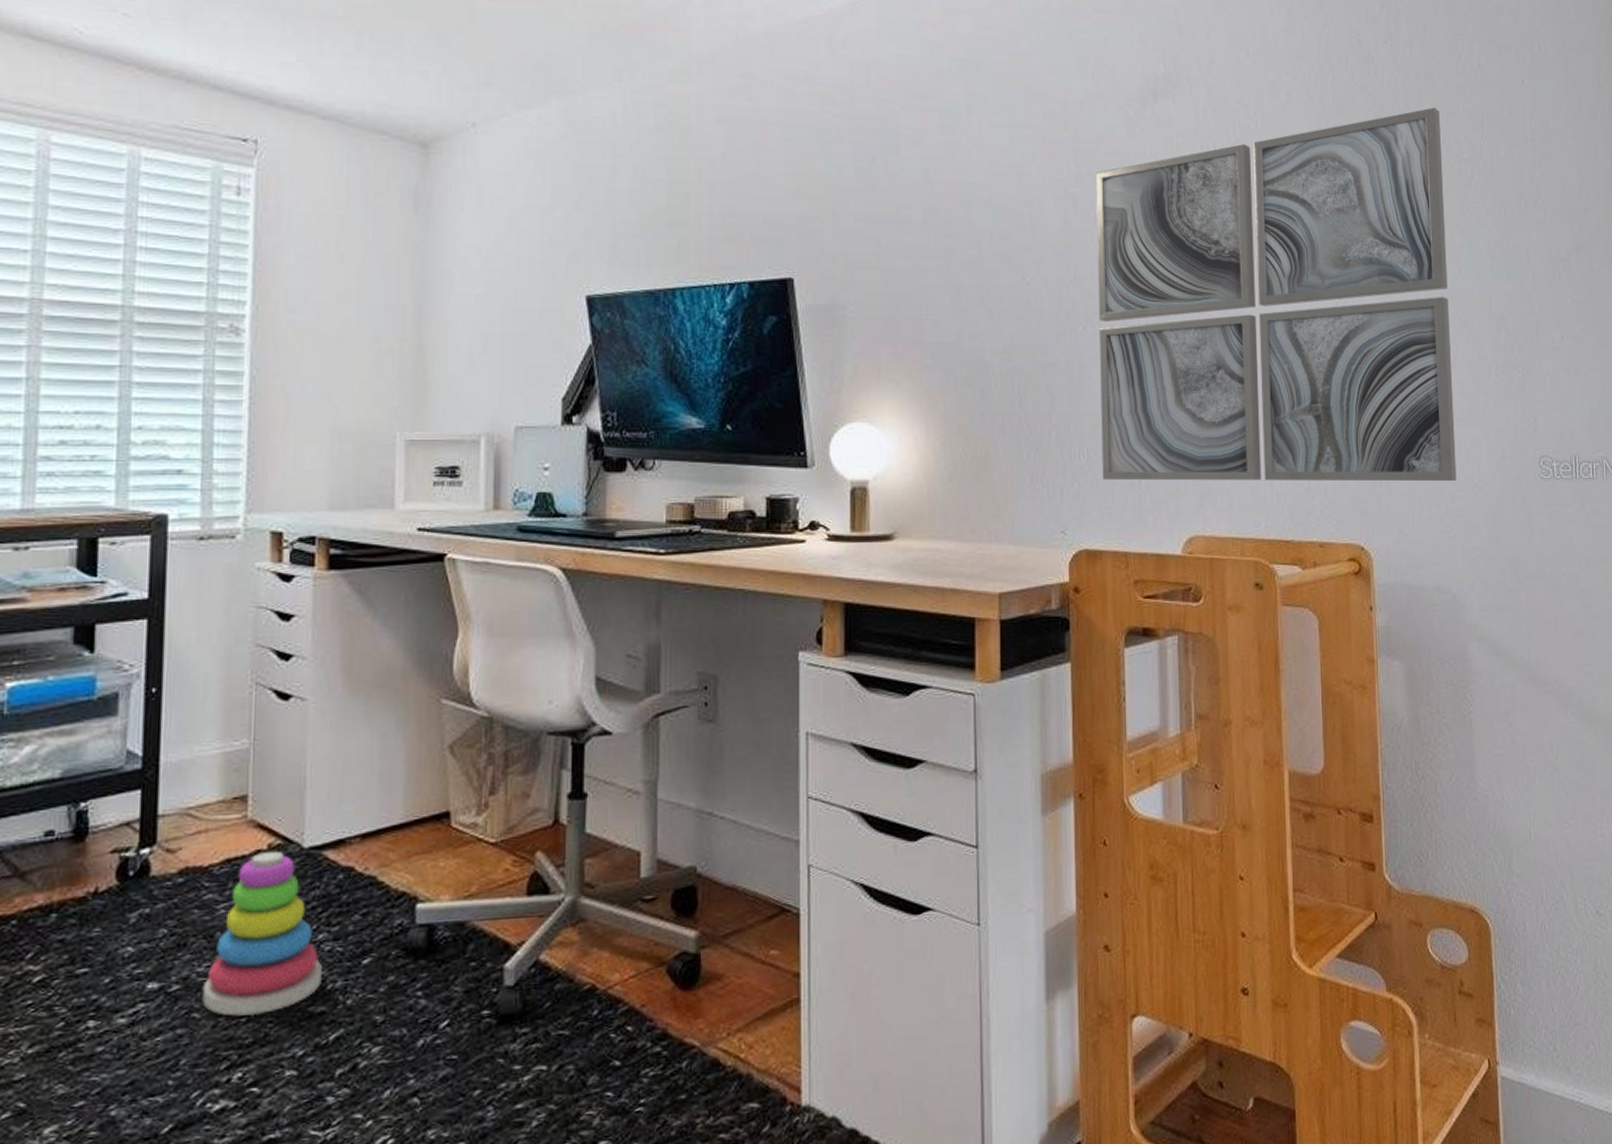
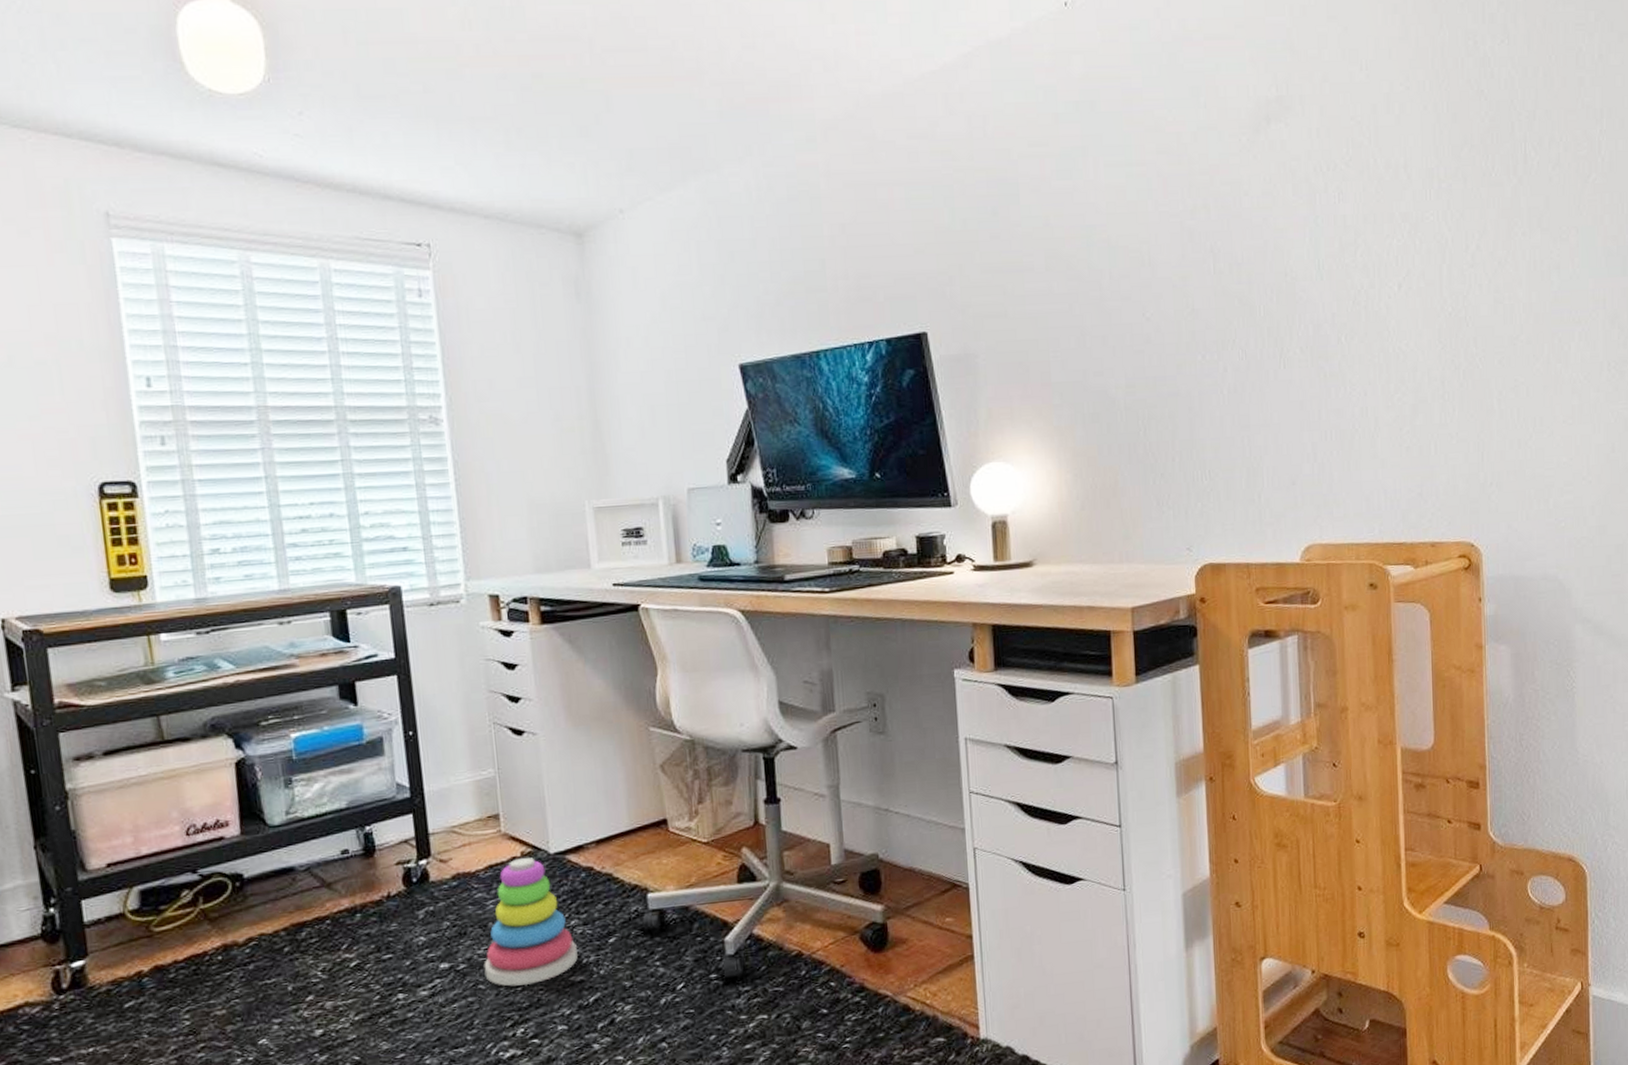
wall art: present [1096,107,1457,482] -> none [1210,105,1566,499]

